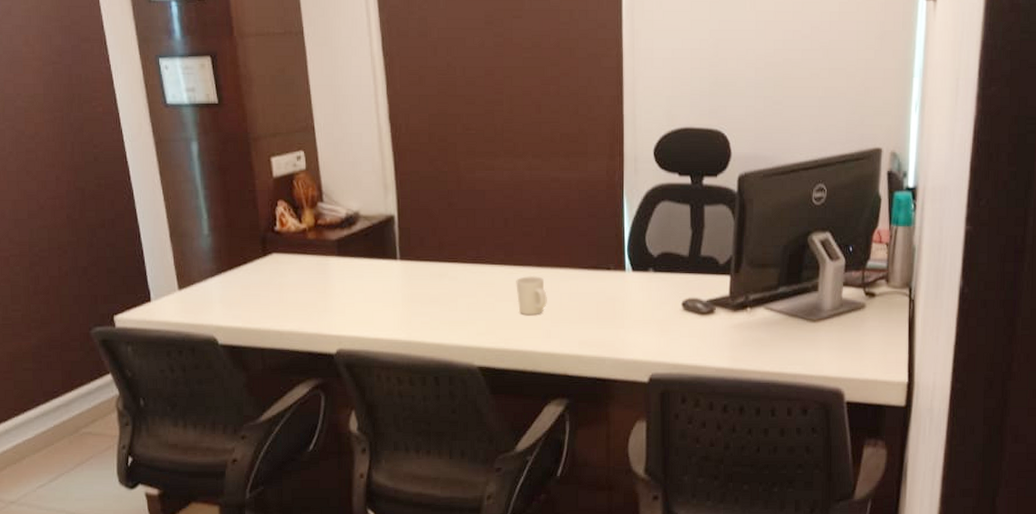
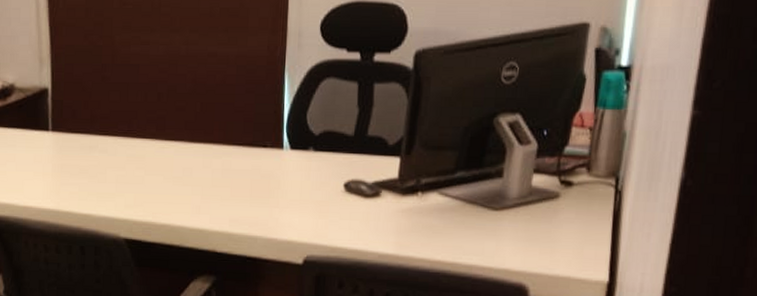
mug: present [516,275,547,315] -> none [166,150,198,190]

